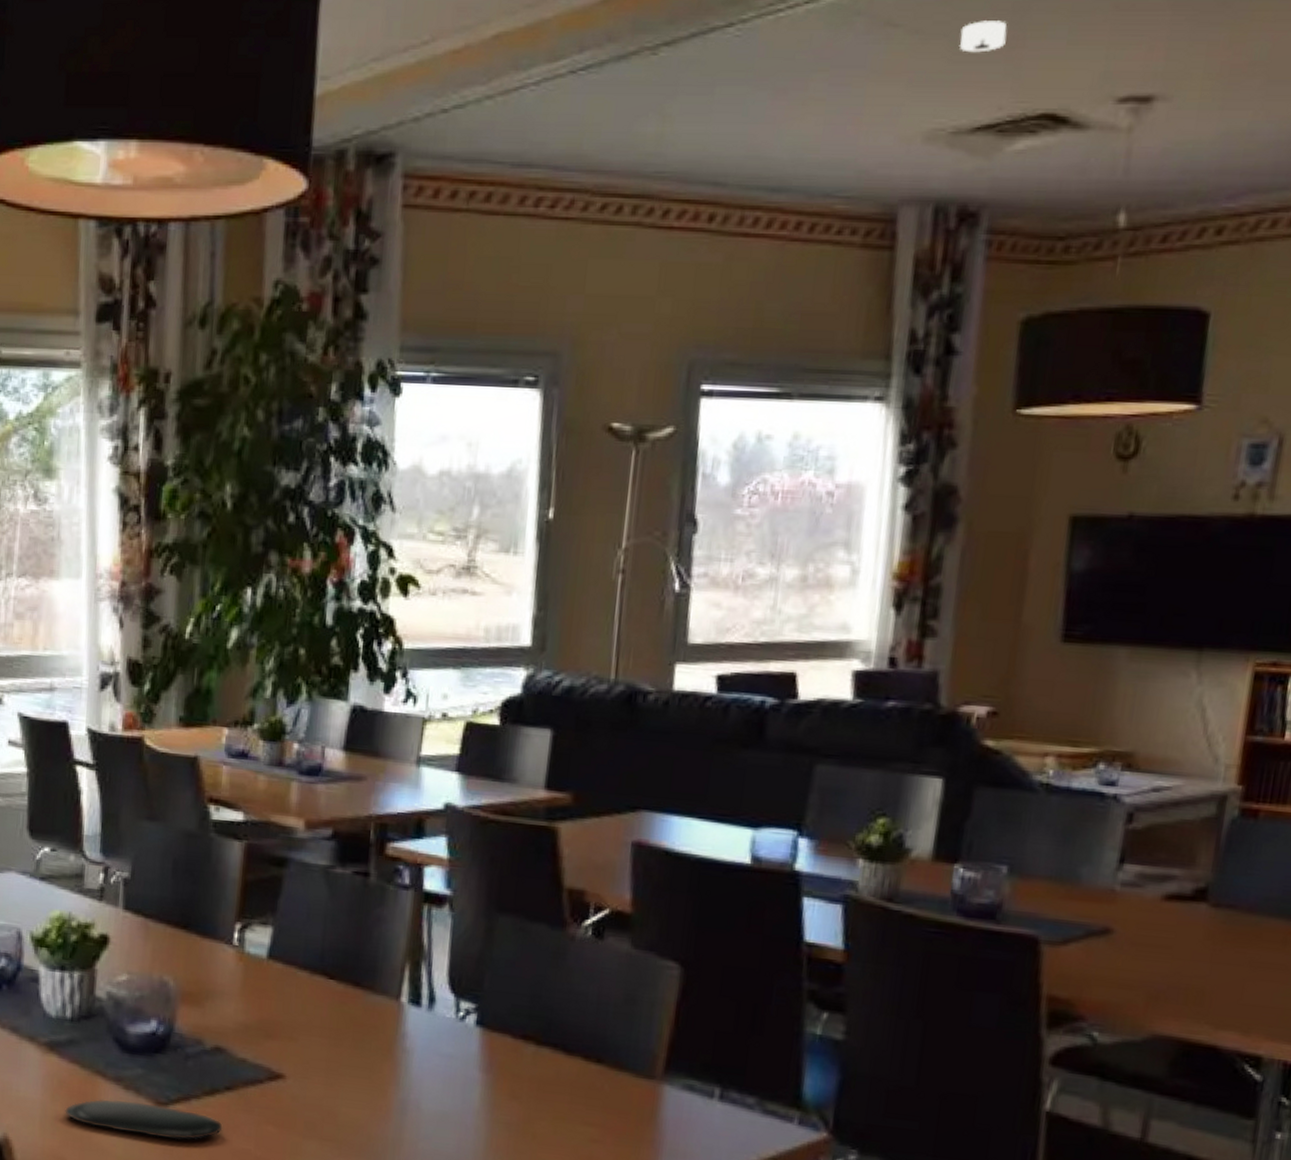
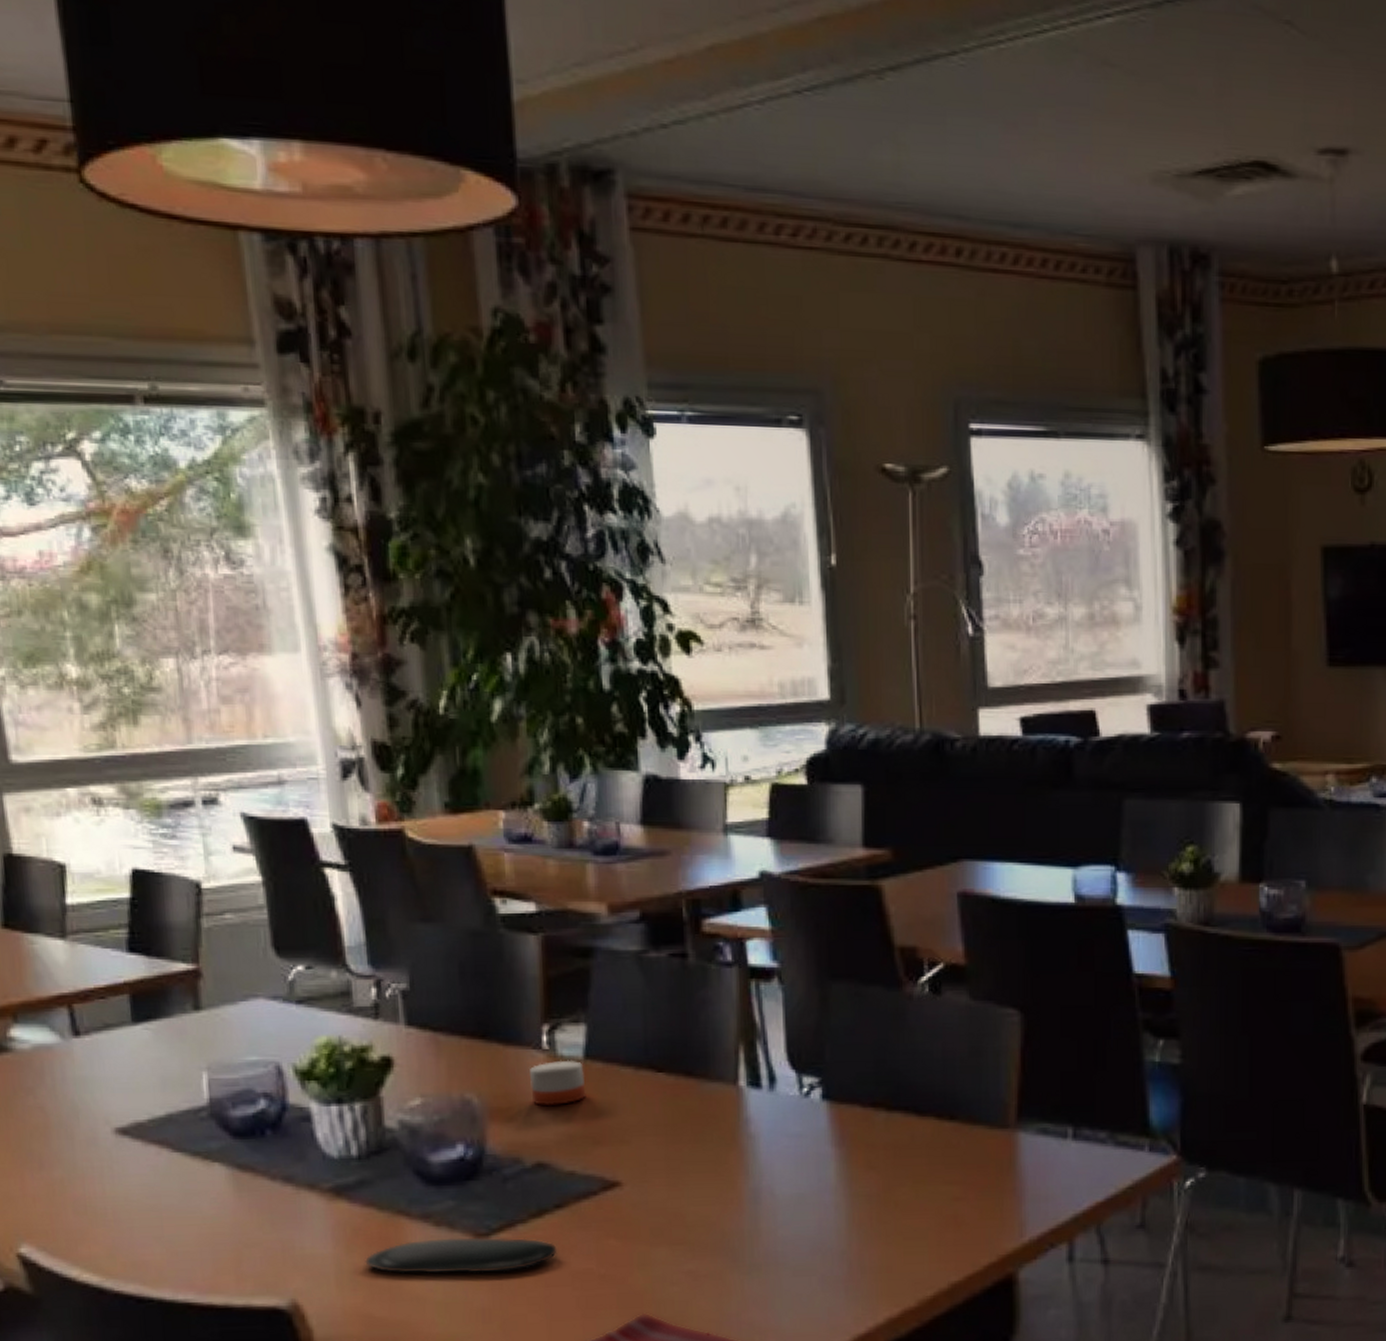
candle: none [219,956,266,997] -> present [530,1060,586,1105]
smoke detector: present [959,21,1007,53] -> none [1173,66,1214,98]

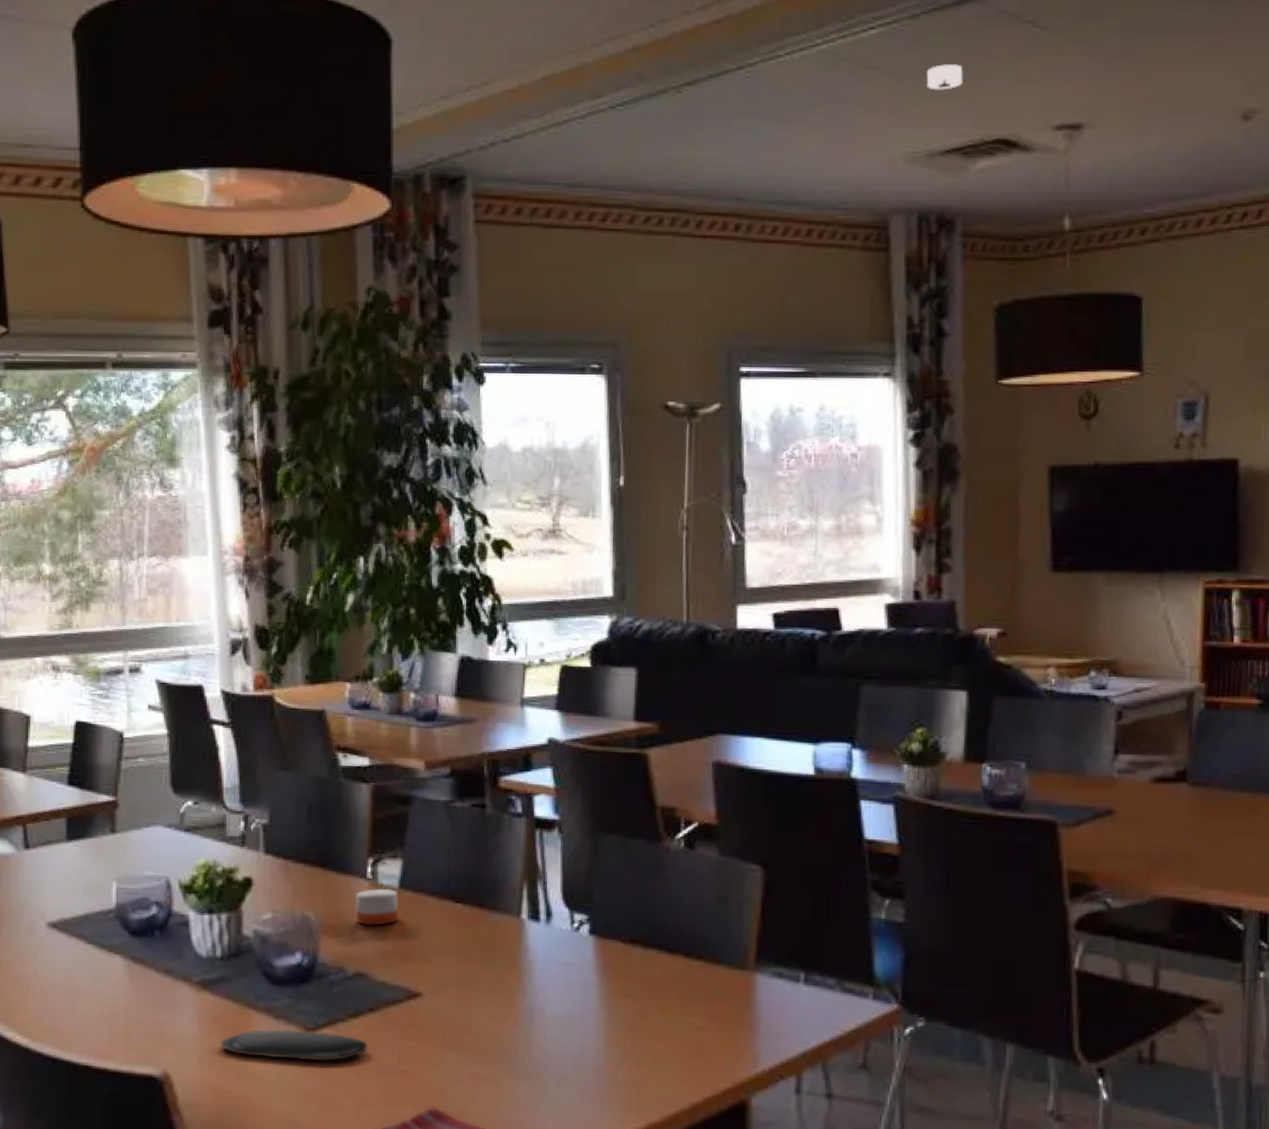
smoke detector: none [1173,66,1214,98] -> present [926,64,963,90]

